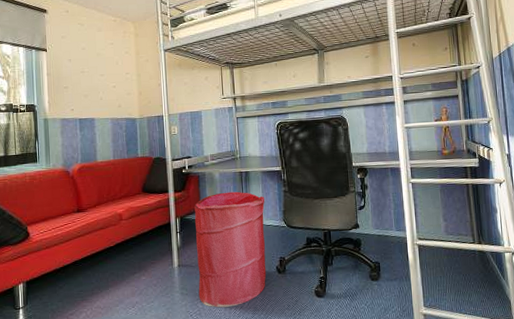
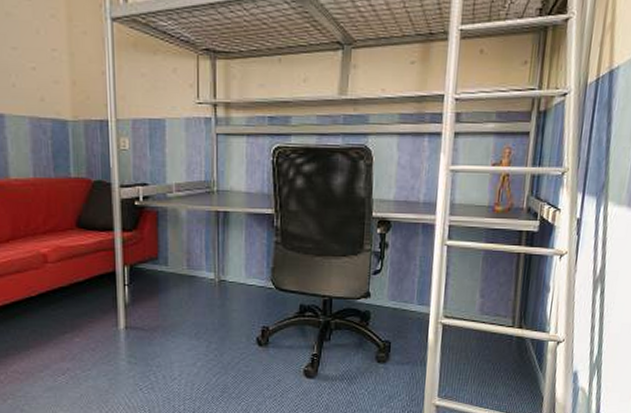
laundry hamper: present [194,191,267,308] -> none [149,237,249,382]

